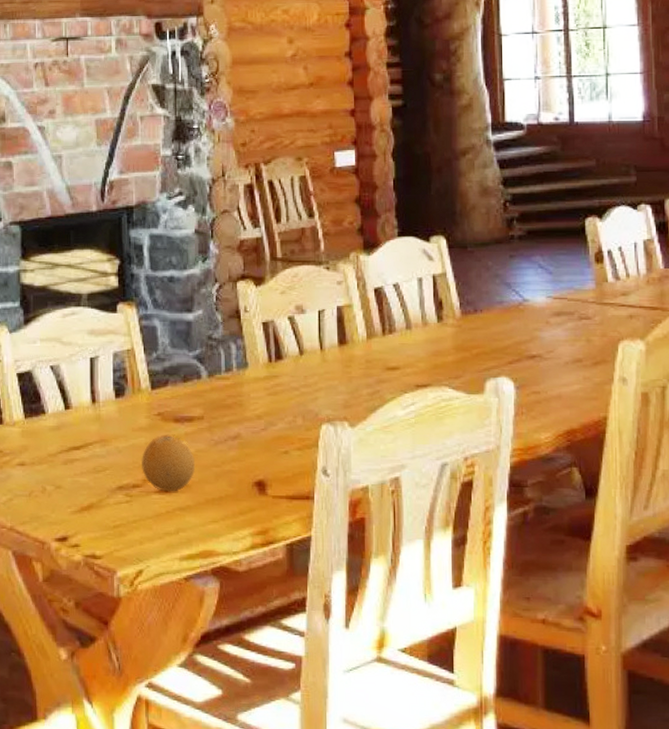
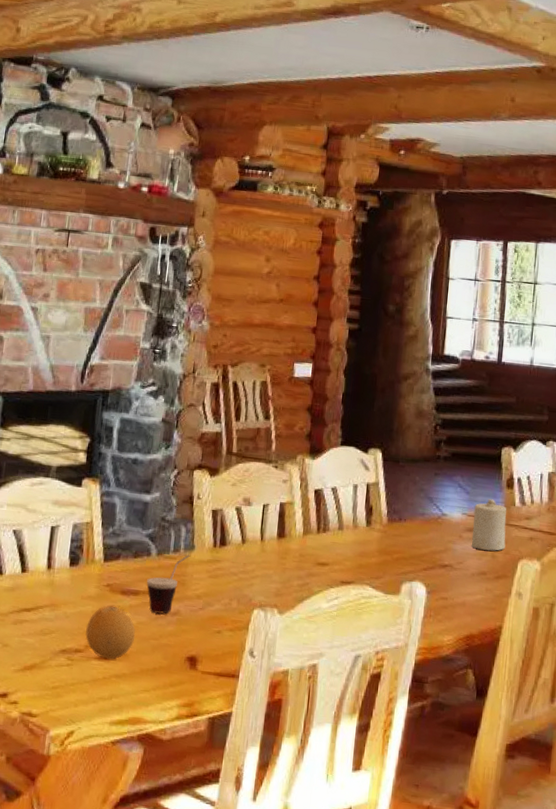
cup: none [201,373,244,440] -> present [147,554,190,614]
candle: none [560,277,601,335] -> present [472,499,507,551]

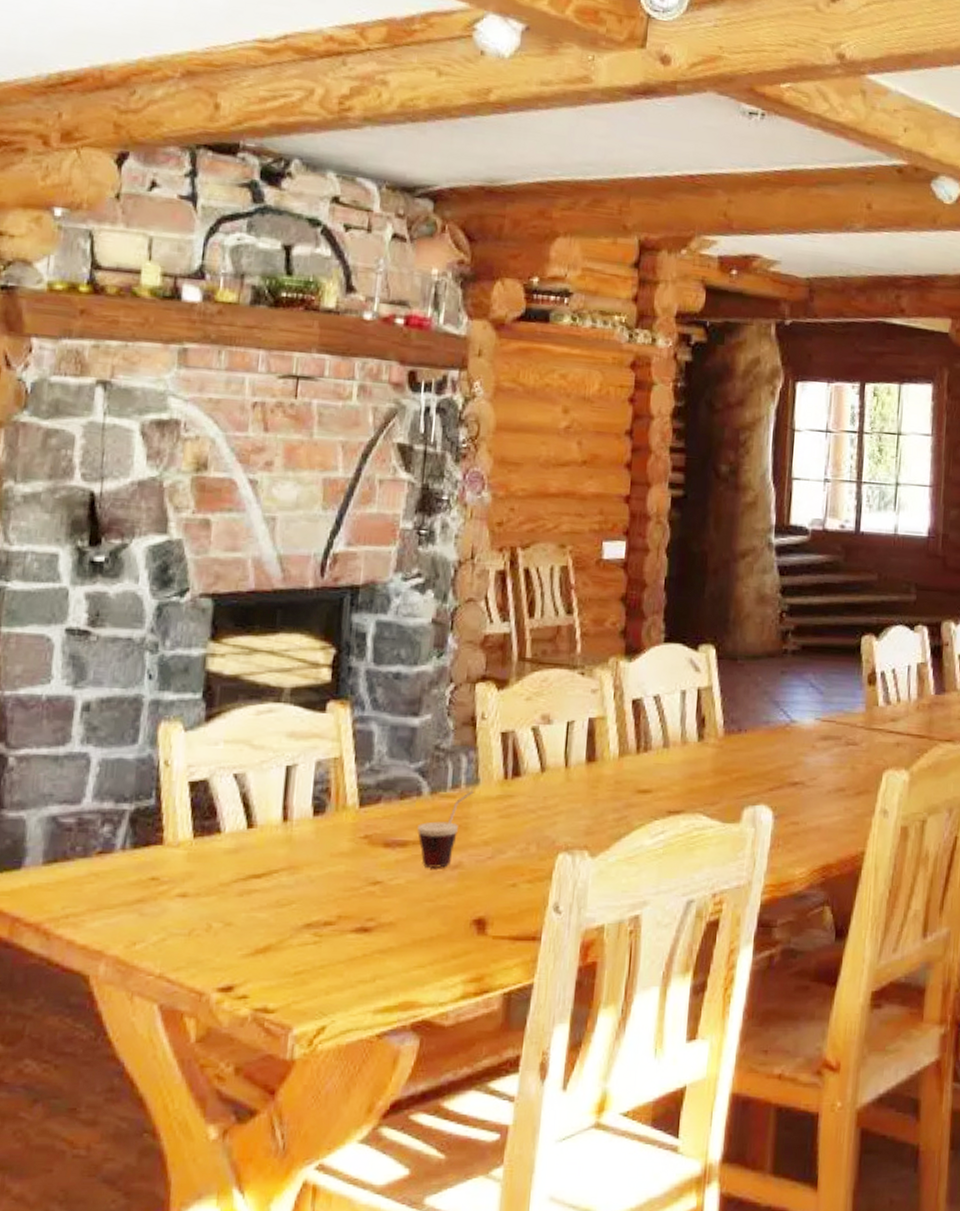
fruit: present [85,606,136,660] -> none [337,864,405,931]
candle: present [472,499,507,551] -> none [827,699,869,762]

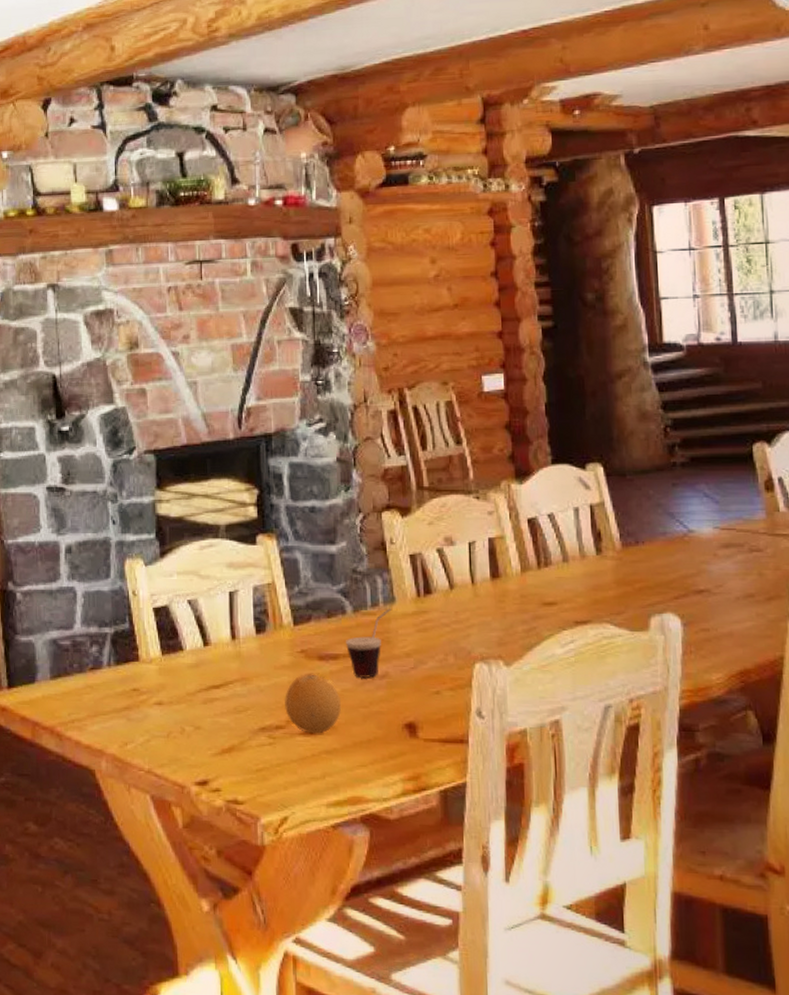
fruit: none [337,864,405,931] -> present [285,675,342,734]

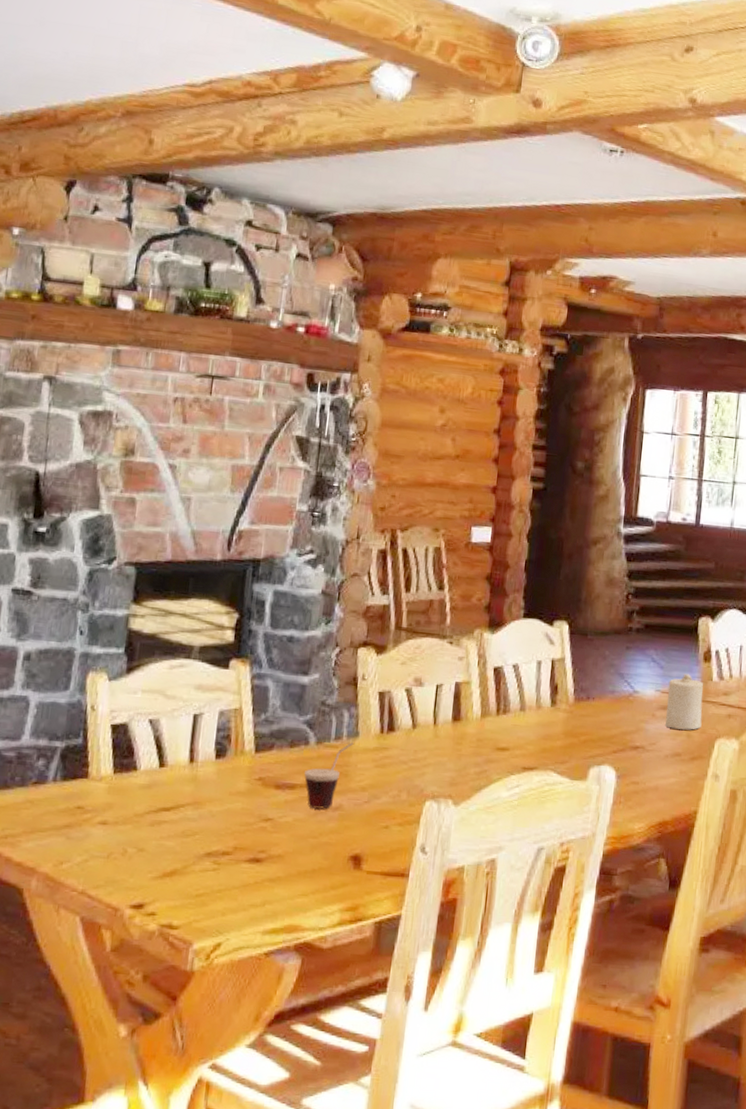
fruit: present [285,675,342,734] -> none [234,802,293,862]
candle: none [727,506,774,568] -> present [665,673,704,730]

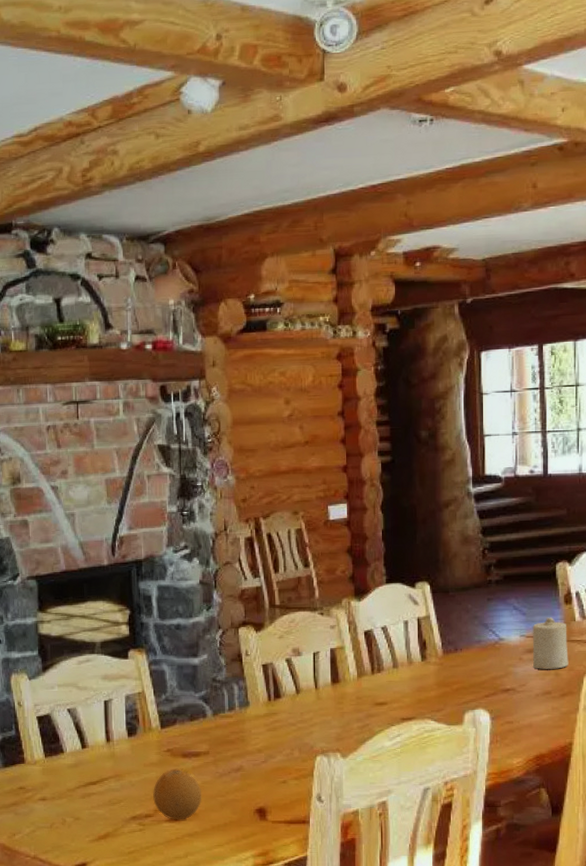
fruit: none [234,802,293,862] -> present [153,771,202,820]
cup: present [304,742,354,810] -> none [206,711,246,772]

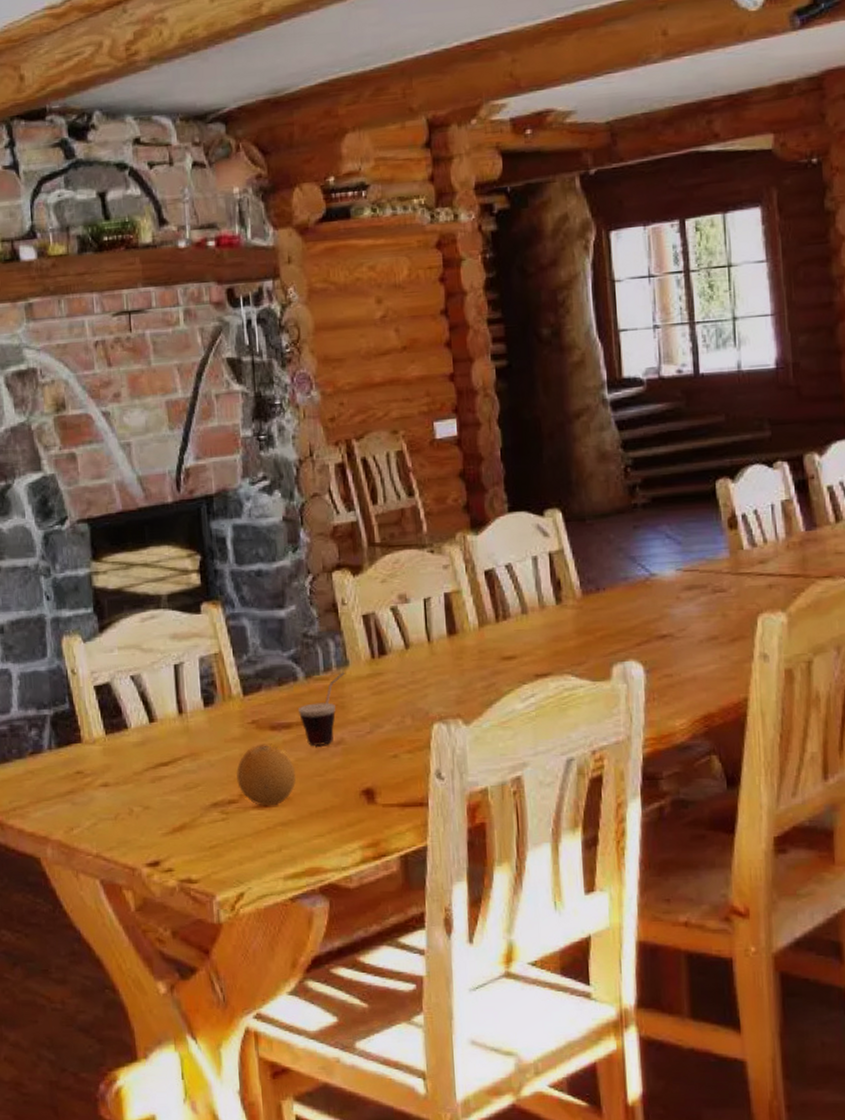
cup: none [206,711,246,772] -> present [299,672,345,747]
candle: present [532,617,569,669] -> none [690,546,738,610]

